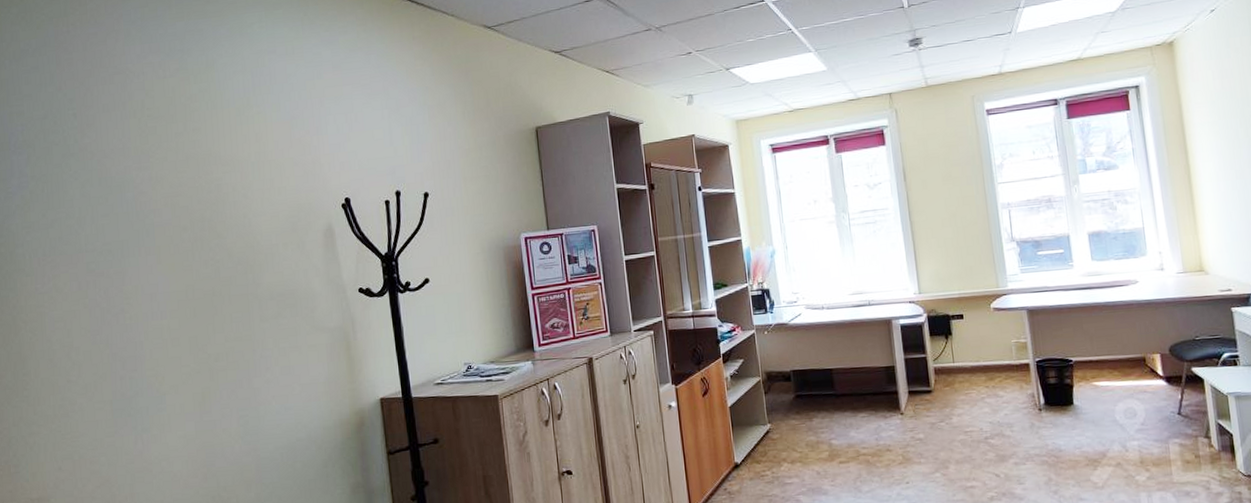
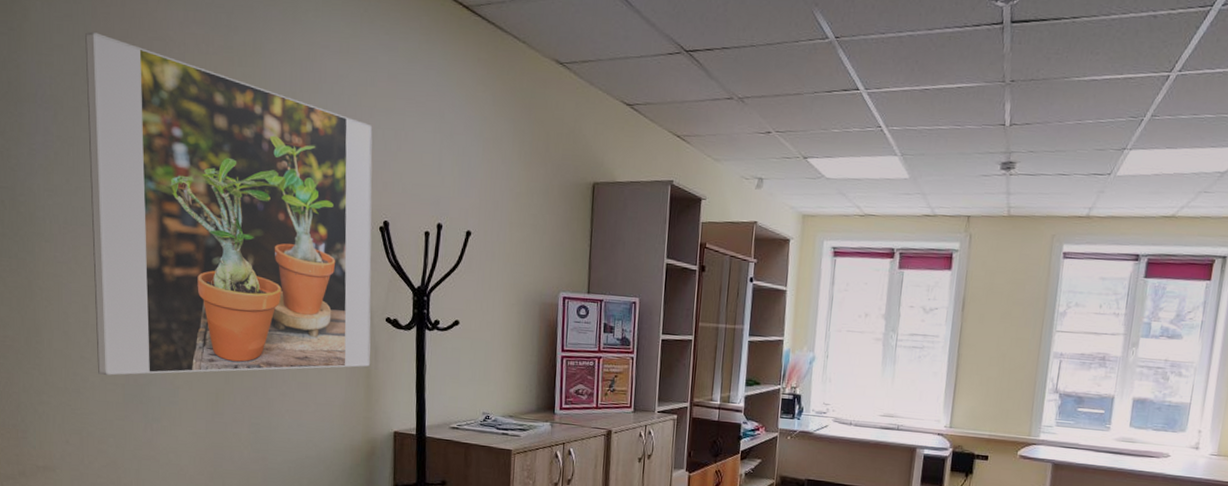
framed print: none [52,77,349,395] -> present [85,31,373,376]

